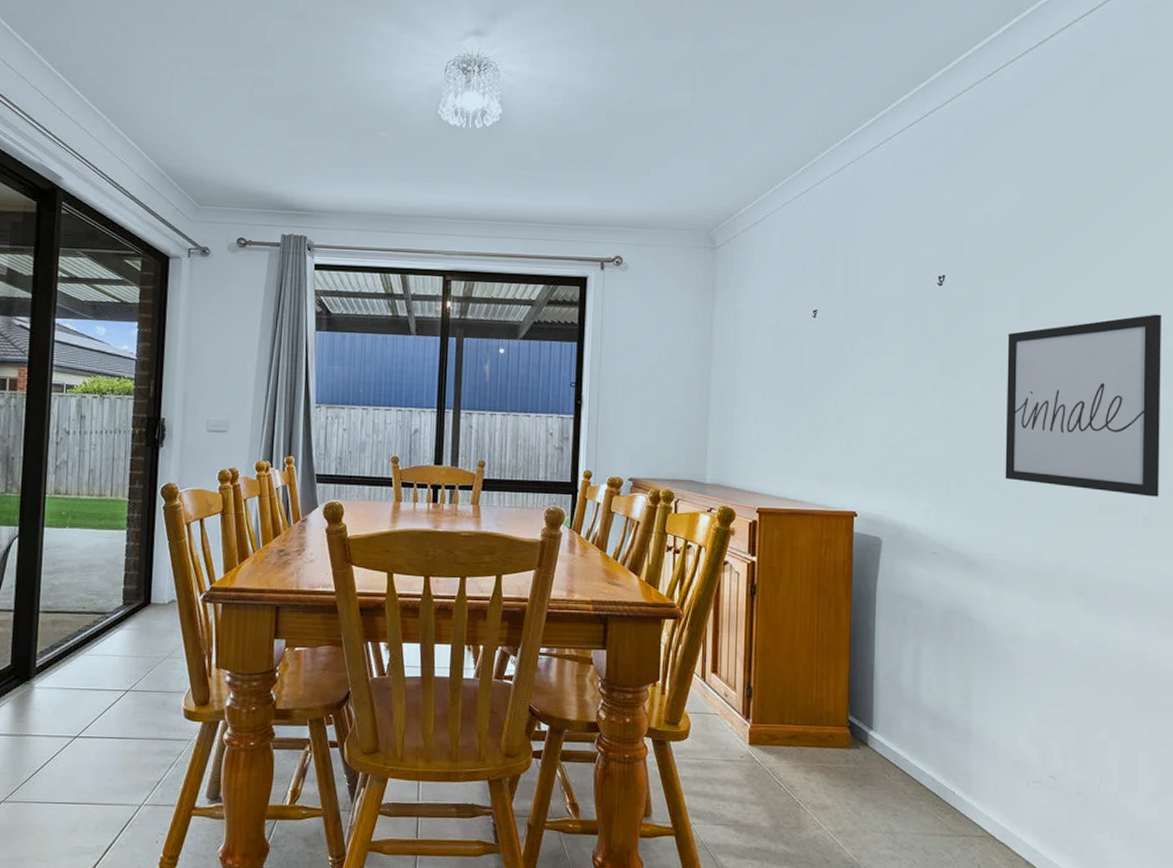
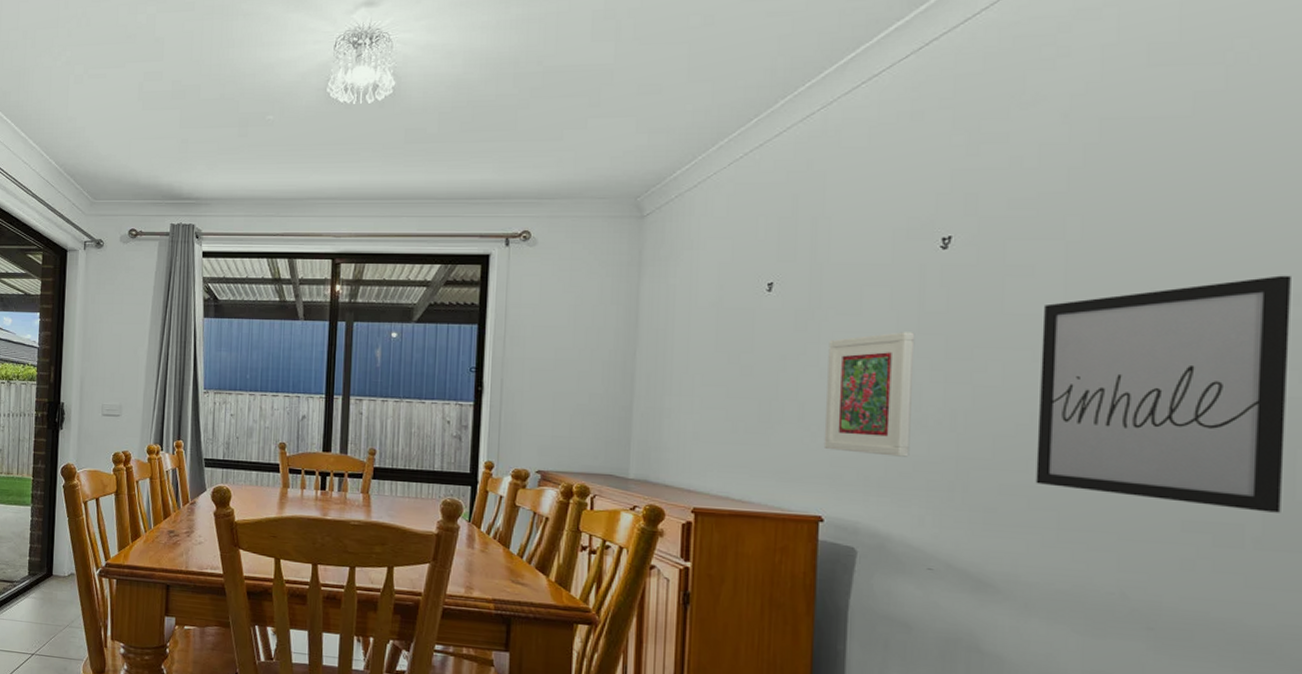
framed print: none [856,354,921,459] -> present [823,332,915,457]

